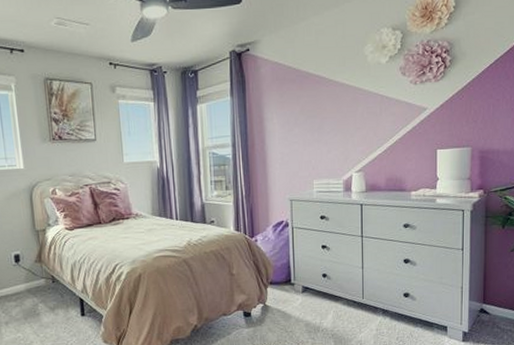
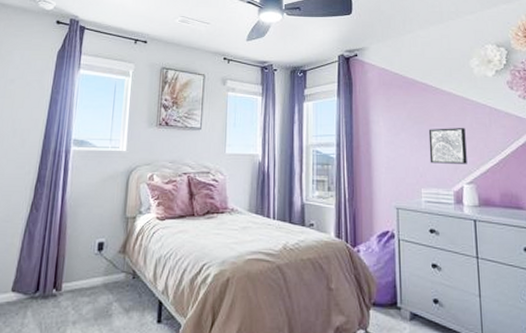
wall art: none [321,119,357,156] -> present [428,128,467,164]

